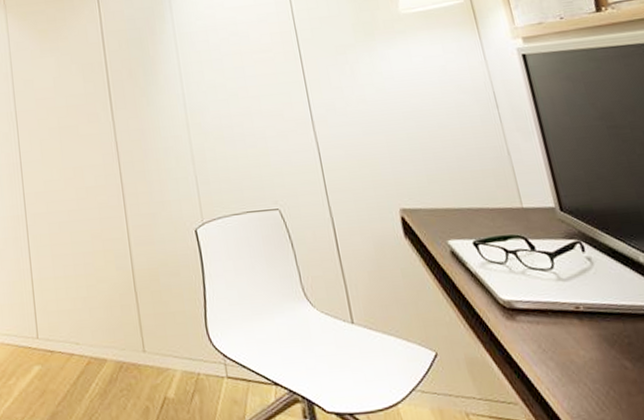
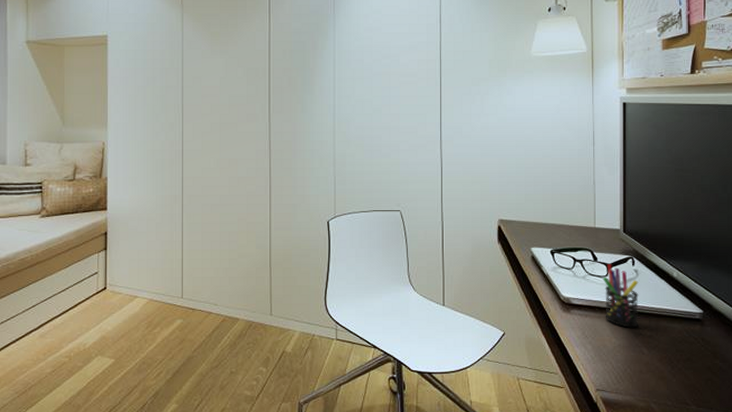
pen holder: none [547,253,611,335] -> present [602,264,639,328]

